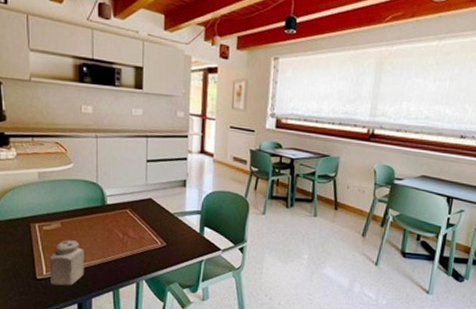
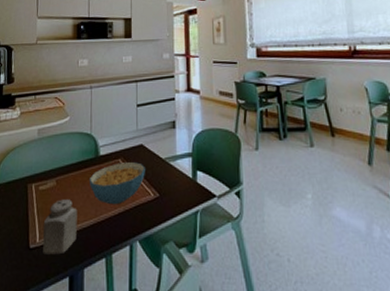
cereal bowl: none [95,212,153,249] -> present [89,162,145,205]

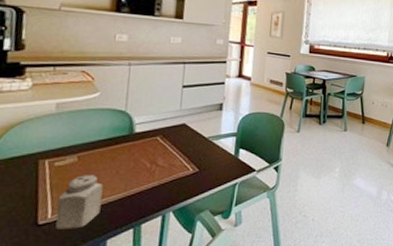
cereal bowl: present [89,162,145,205] -> none [119,140,186,180]

